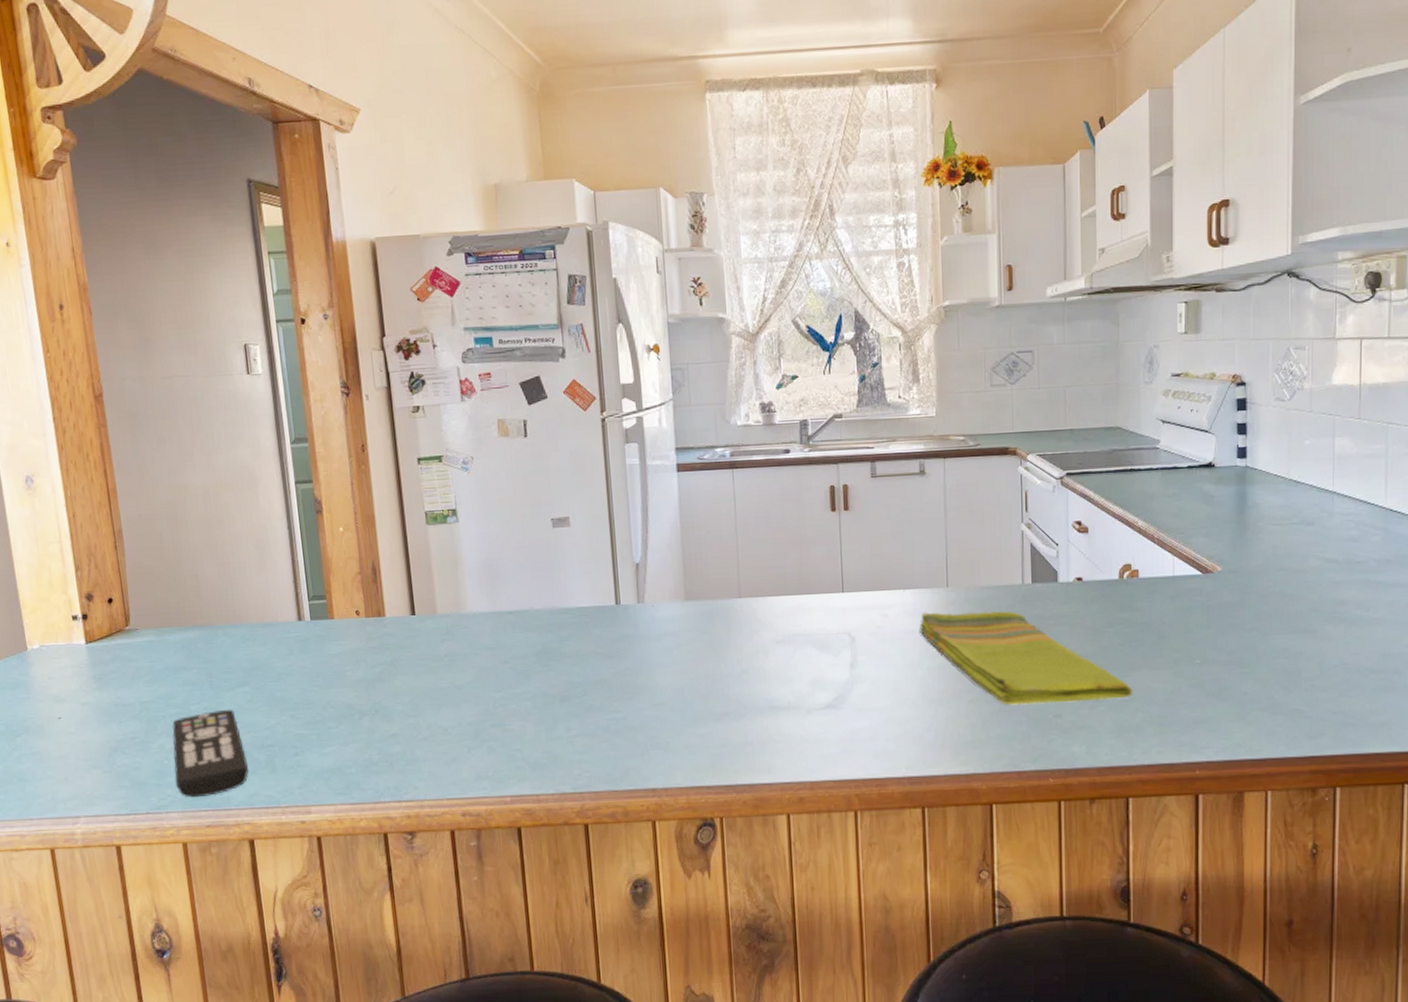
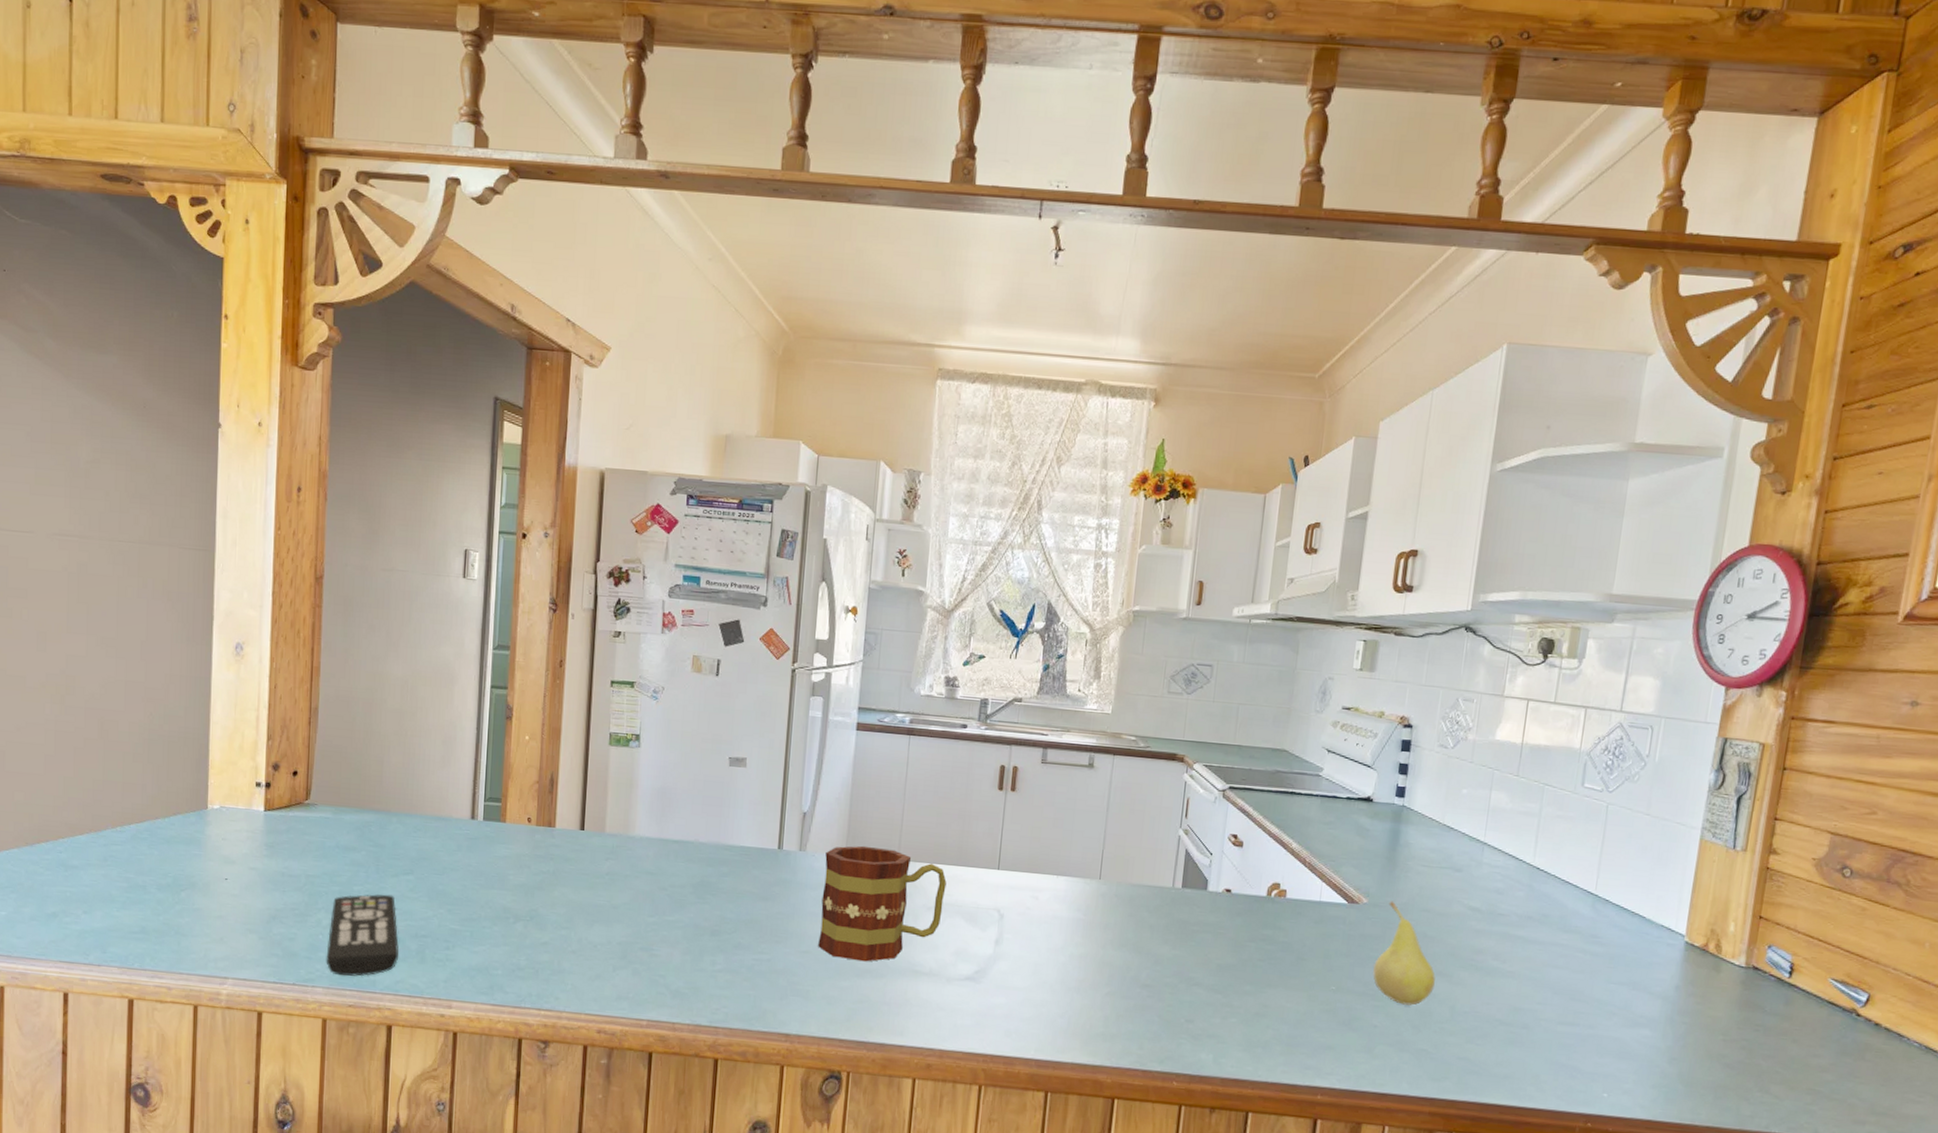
mug: none [665,588,793,706] -> present [818,845,947,962]
dish towel: present [920,610,1133,705] -> none [1067,901,1266,1014]
fruit: none [1237,565,1301,668] -> present [1373,901,1436,1006]

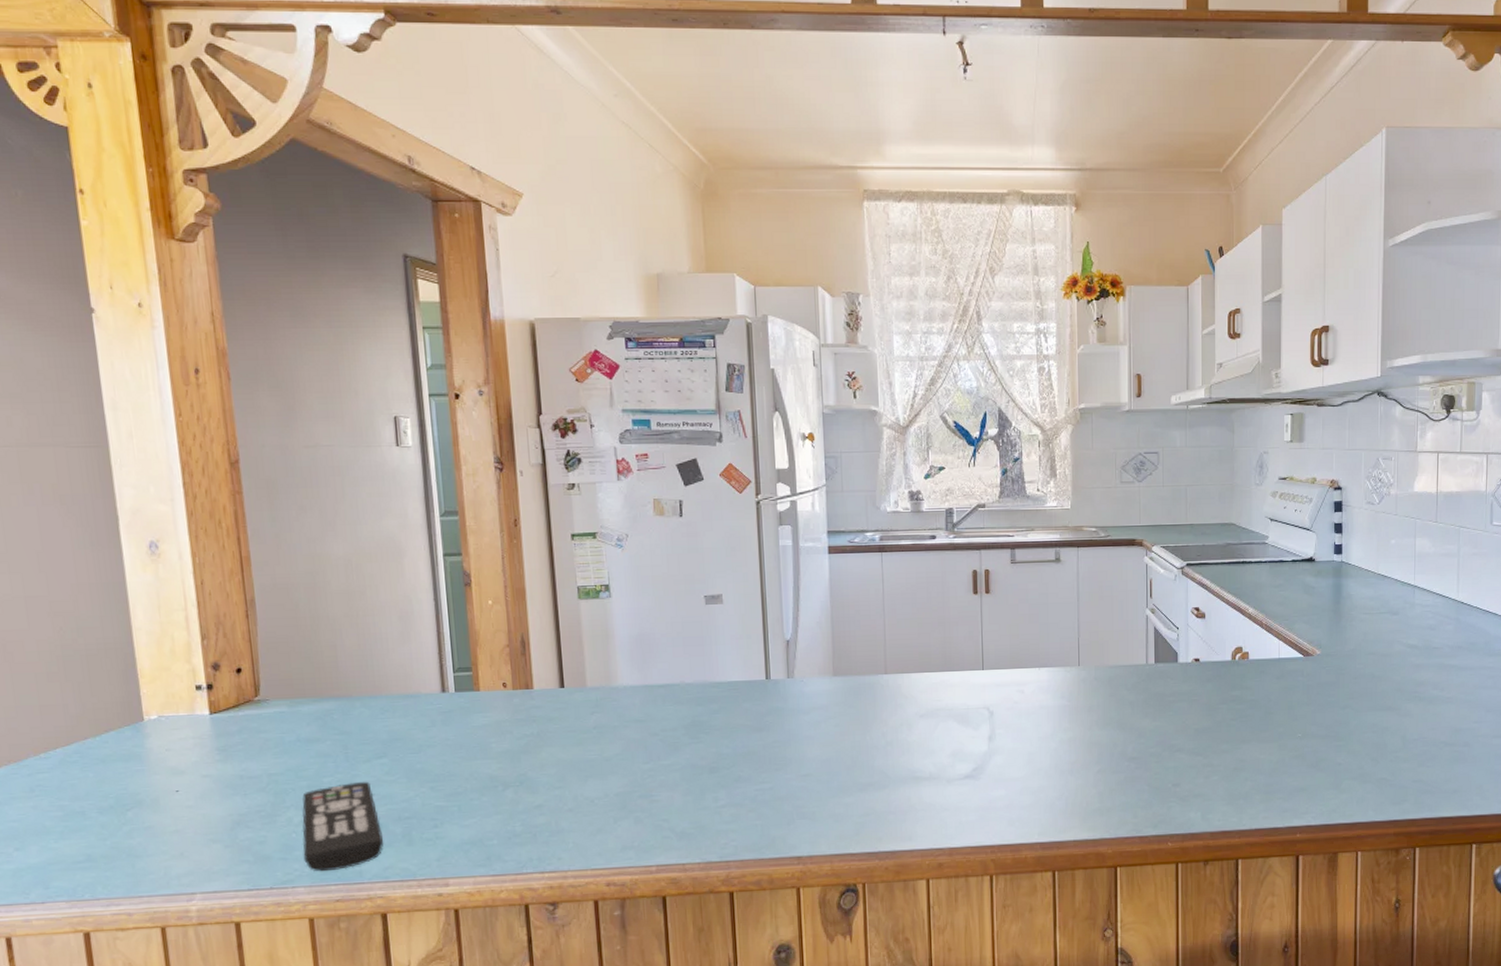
mug: present [818,845,947,962] -> none [814,664,935,776]
fruit: present [1373,901,1436,1006] -> none [1332,649,1387,741]

